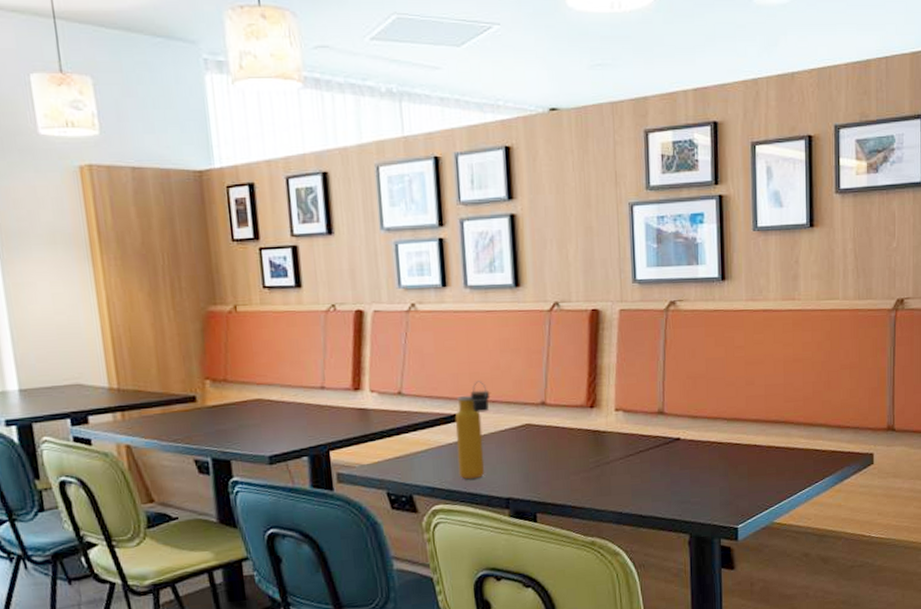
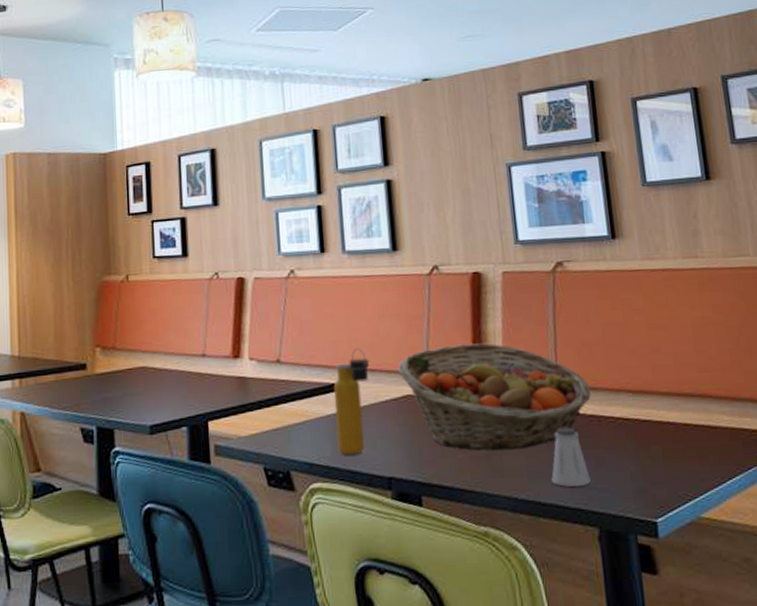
fruit basket: none [517,376,692,473] -> present [398,343,591,451]
saltshaker: none [652,451,686,501] -> present [551,427,591,487]

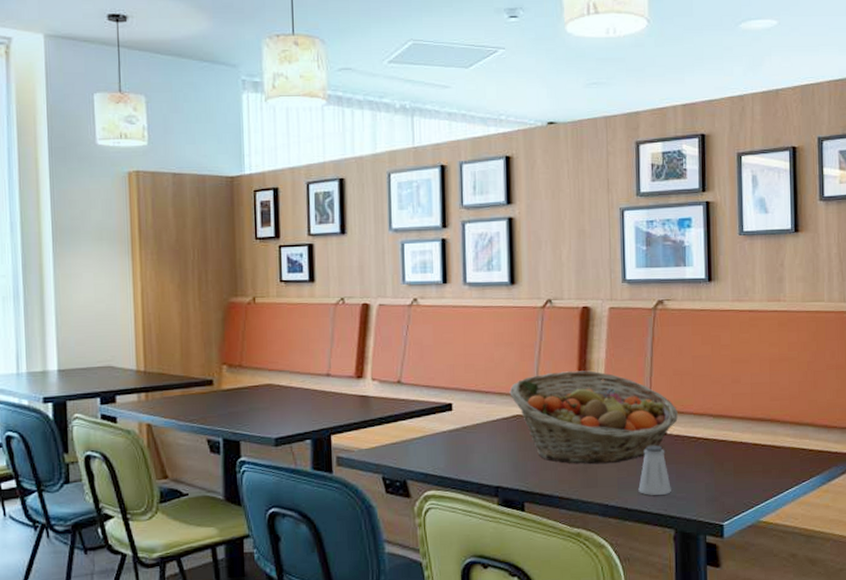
water bottle: present [333,348,370,456] -> none [449,372,484,467]

